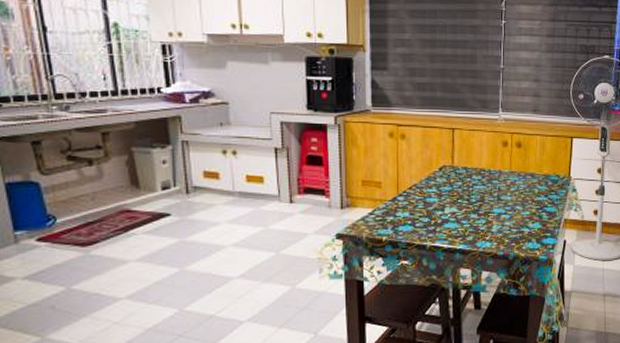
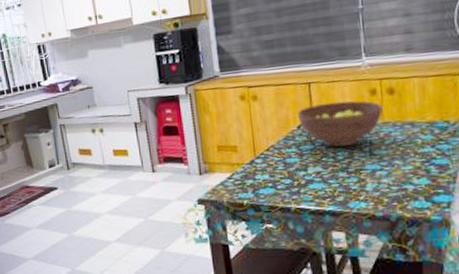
fruit bowl: none [440,149,511,191] -> present [297,100,383,148]

